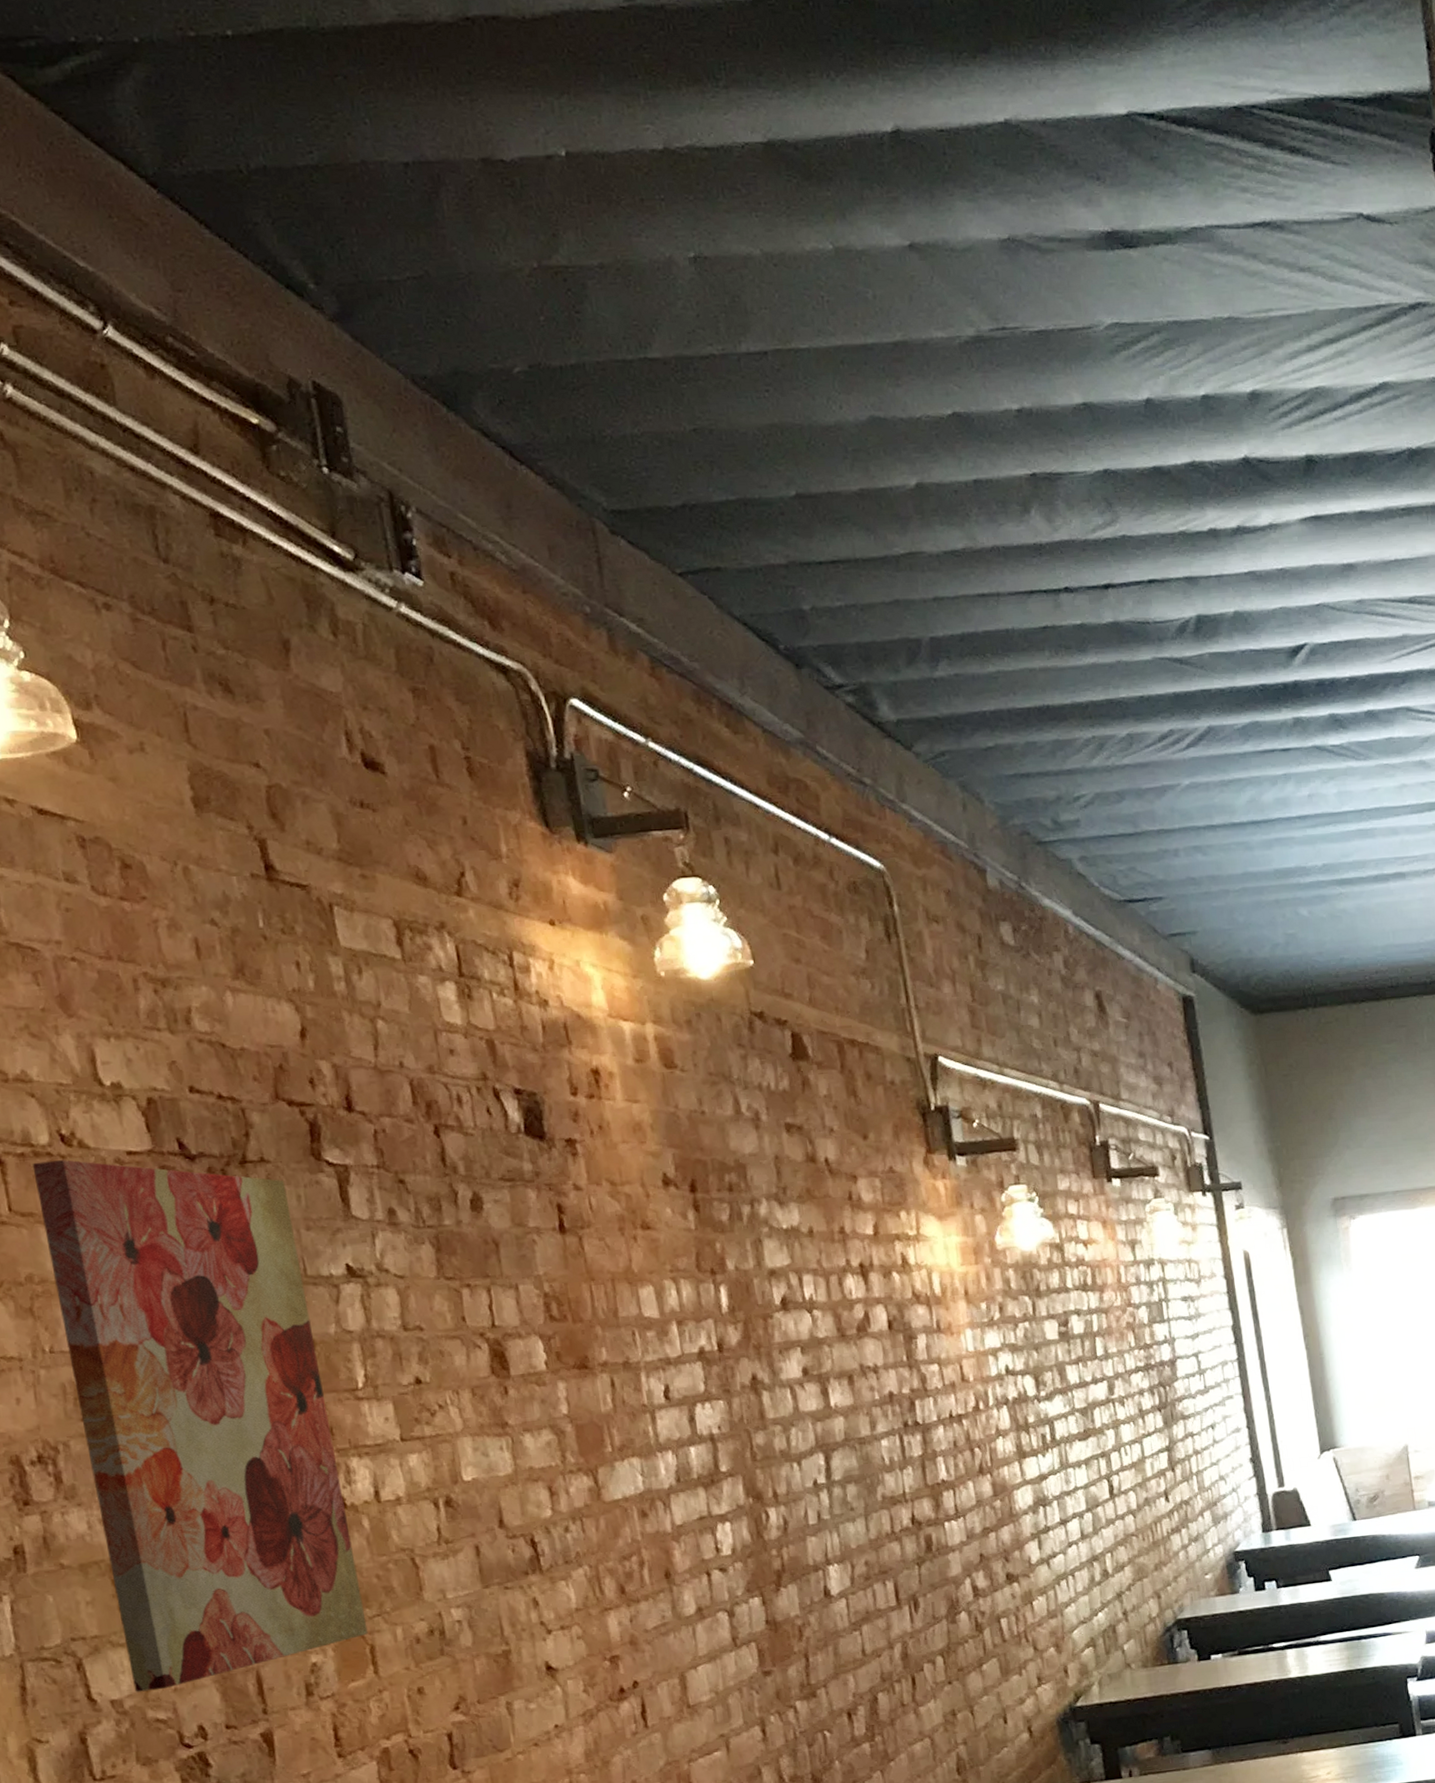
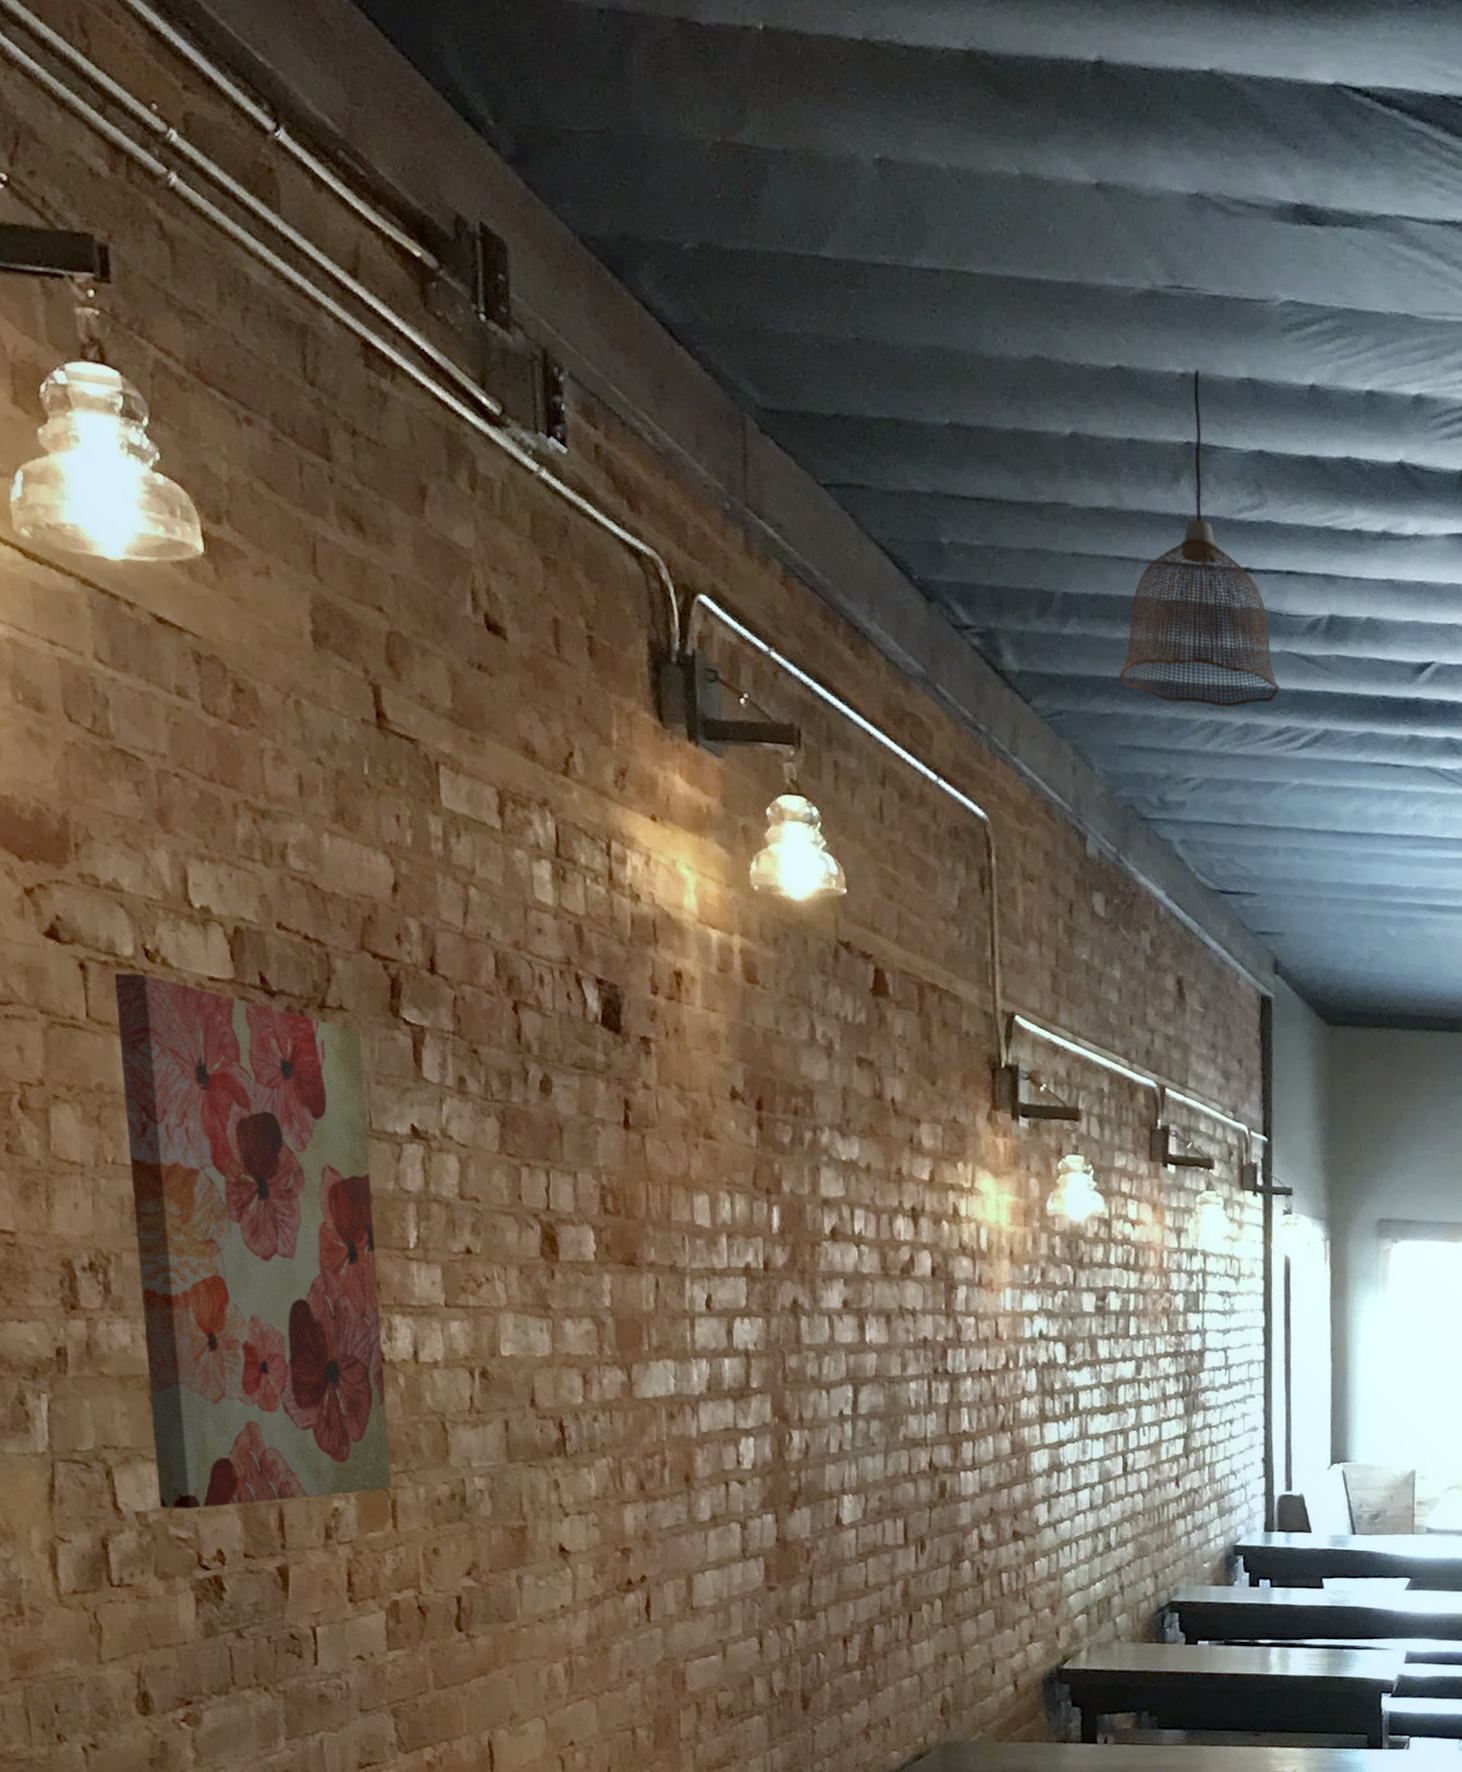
pendant lamp: none [996,404,1158,725] -> present [1119,370,1280,708]

